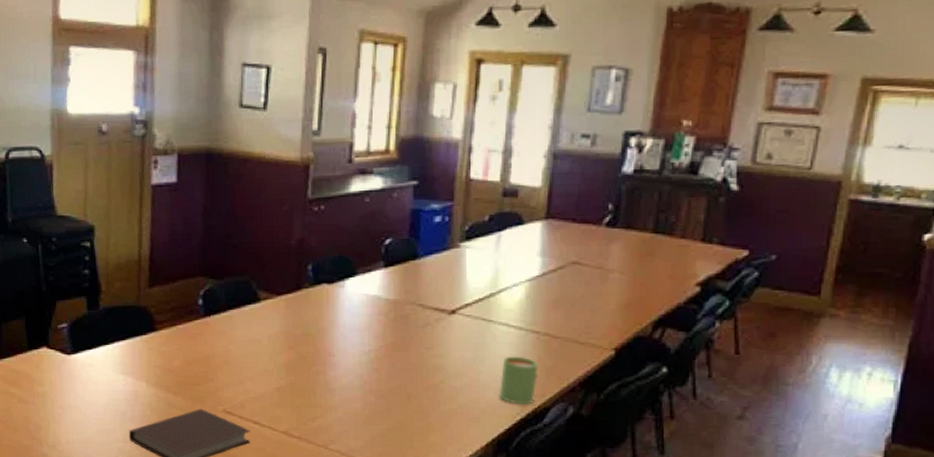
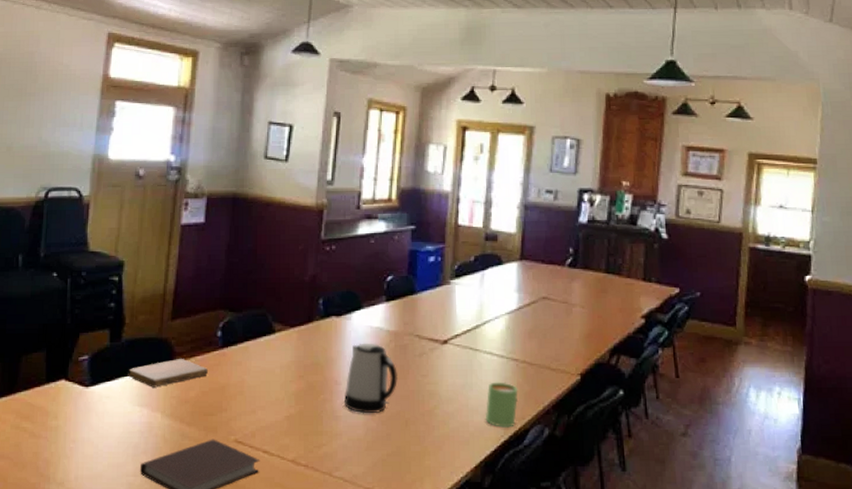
notebook: none [108,328,192,356] -> present [128,359,209,388]
kettle: none [338,312,398,388] -> present [343,343,397,414]

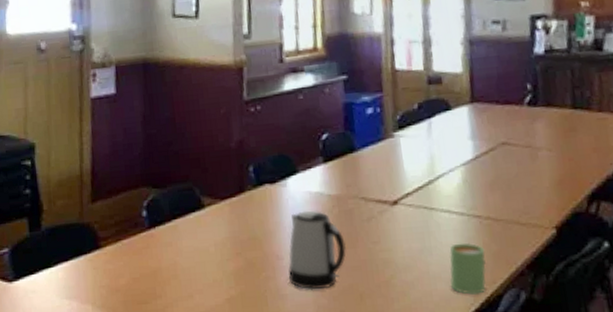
notebook: present [128,359,209,388] -> none [51,244,138,278]

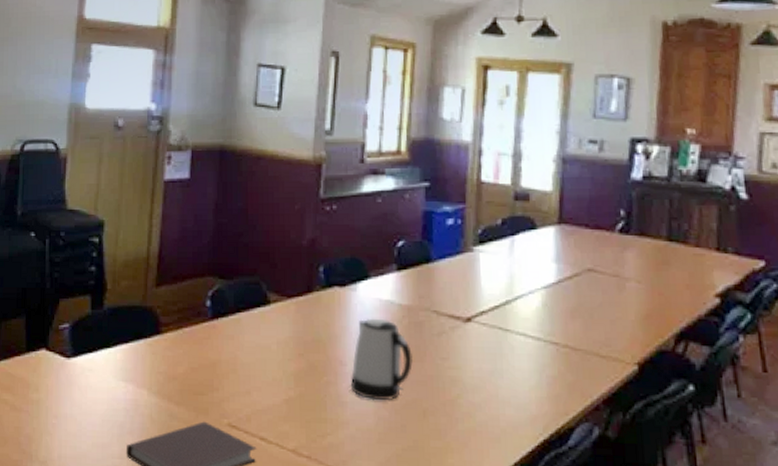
mug: present [450,242,486,295] -> none [520,369,560,424]

